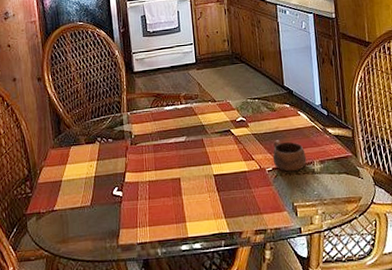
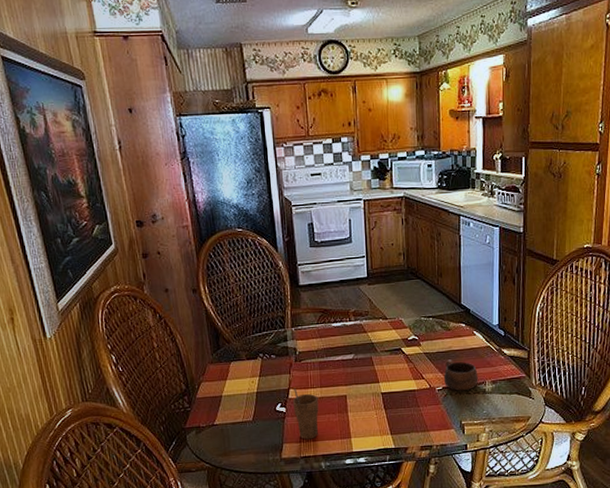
cup: none [128,171,154,225] -> present [292,388,319,440]

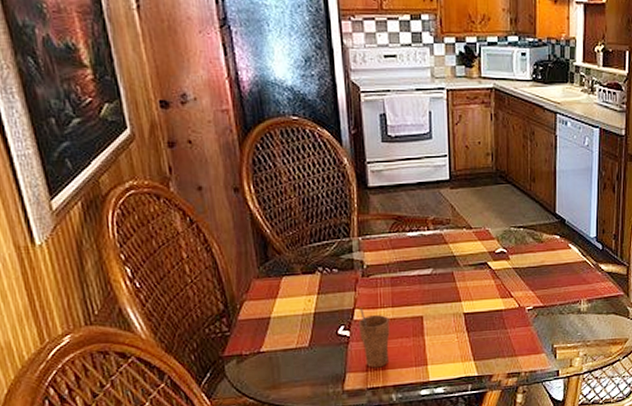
cup: present [443,359,478,391] -> none [534,275,573,311]

